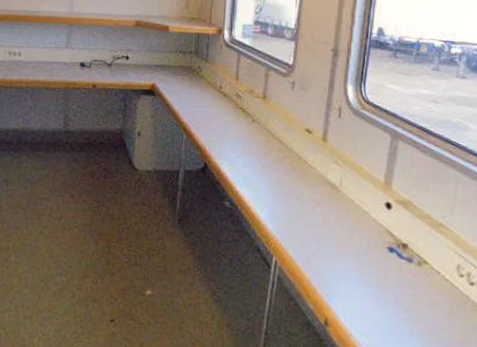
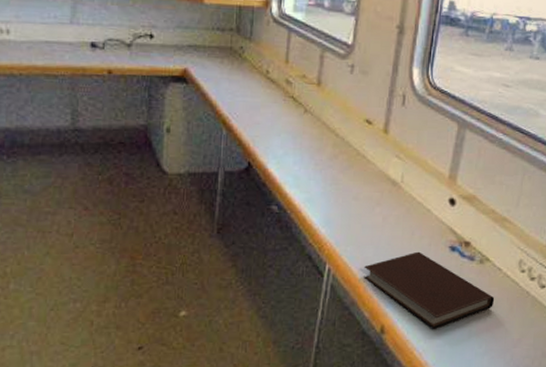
notebook: none [306,250,435,326] -> present [362,251,495,329]

